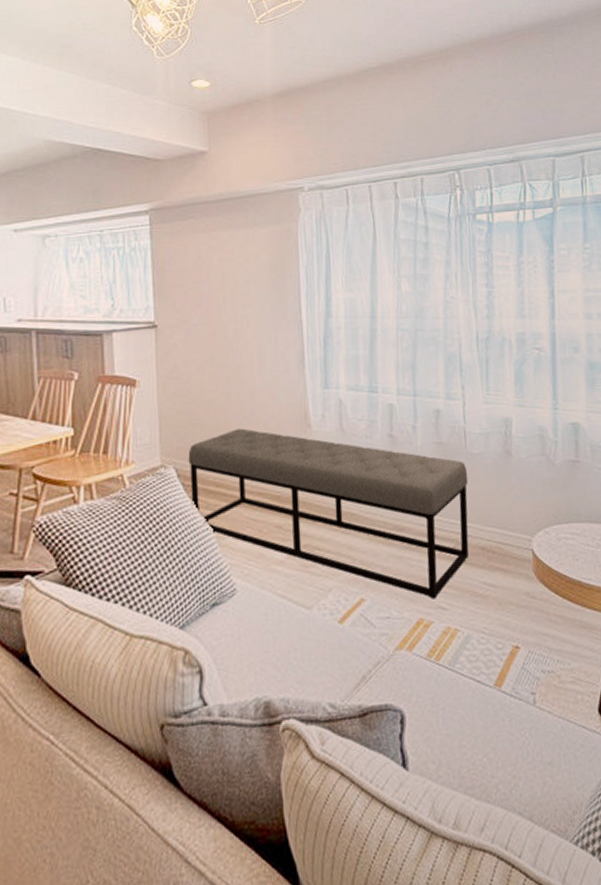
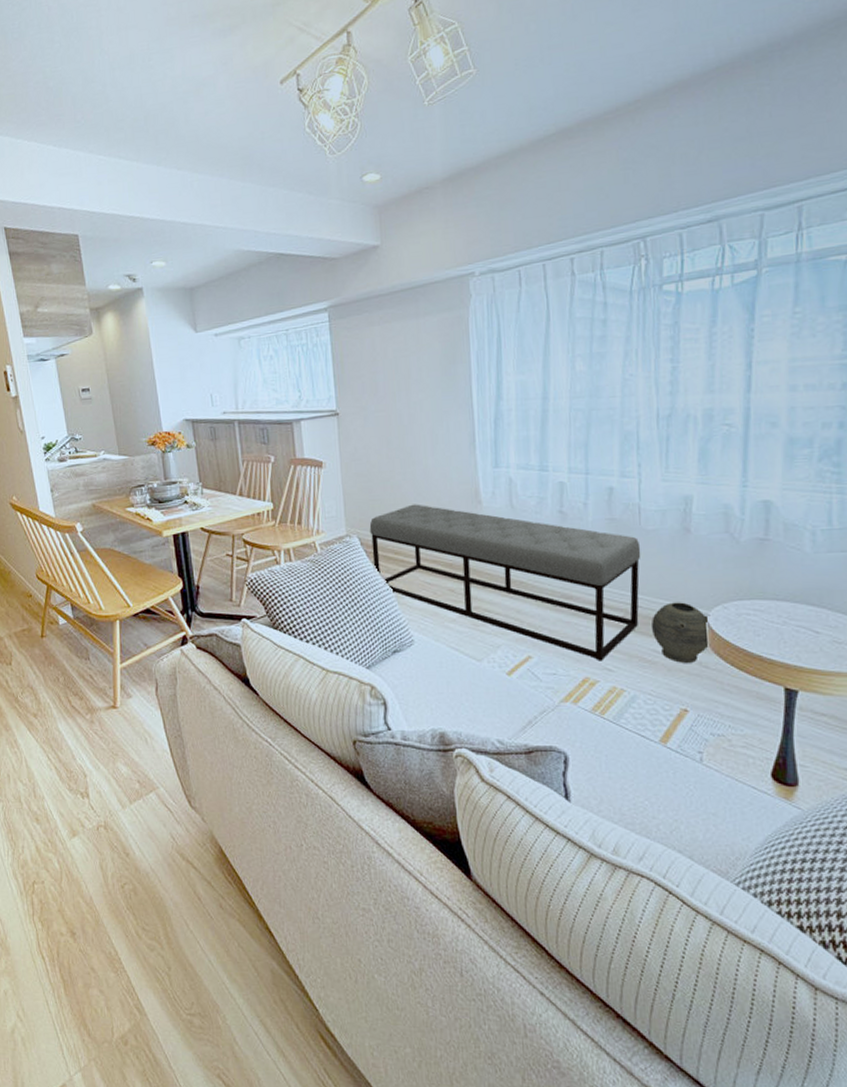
ceramic jug: none [480,529,535,595] -> present [650,602,710,663]

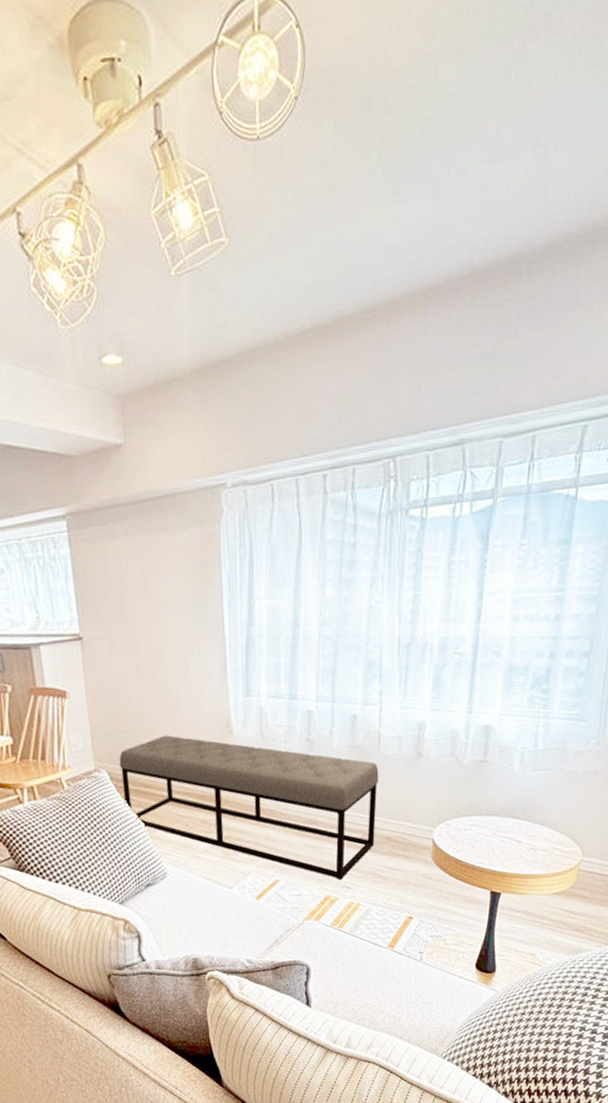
ceramic jug: present [650,602,710,663] -> none [385,821,435,876]

